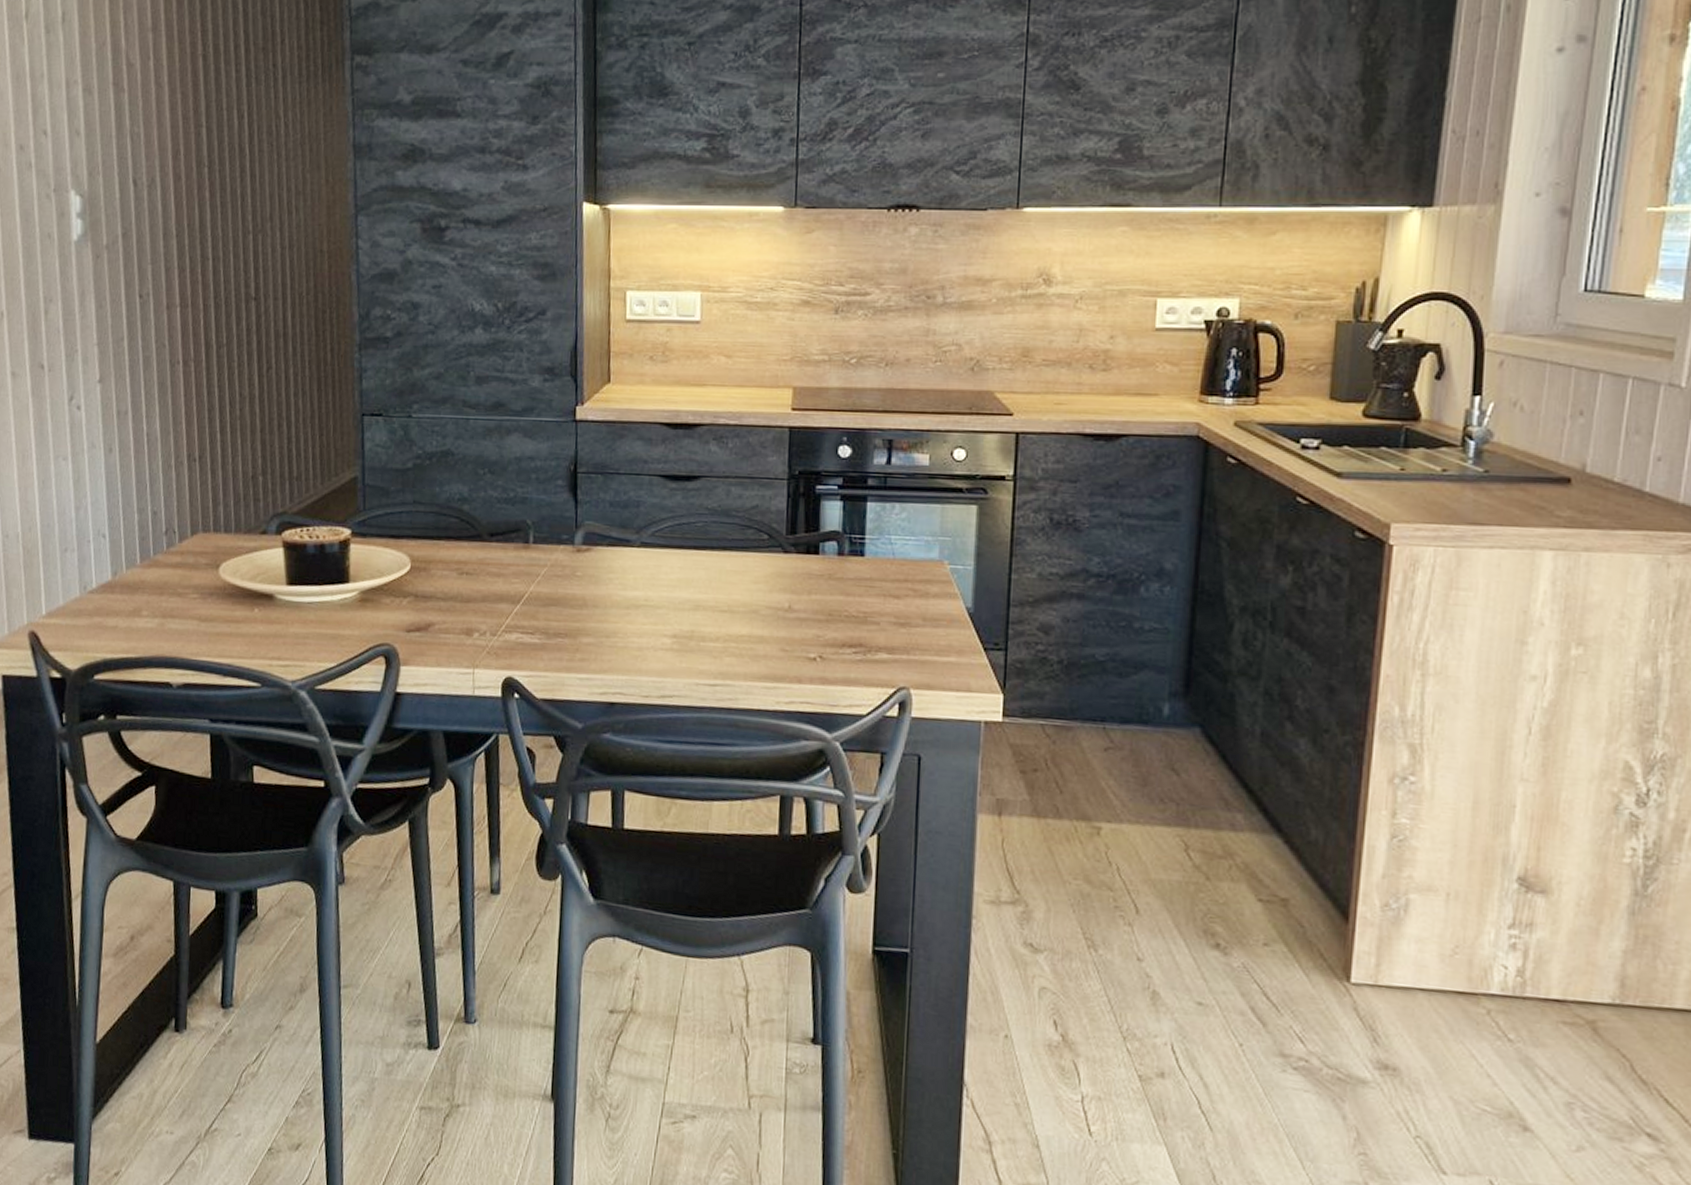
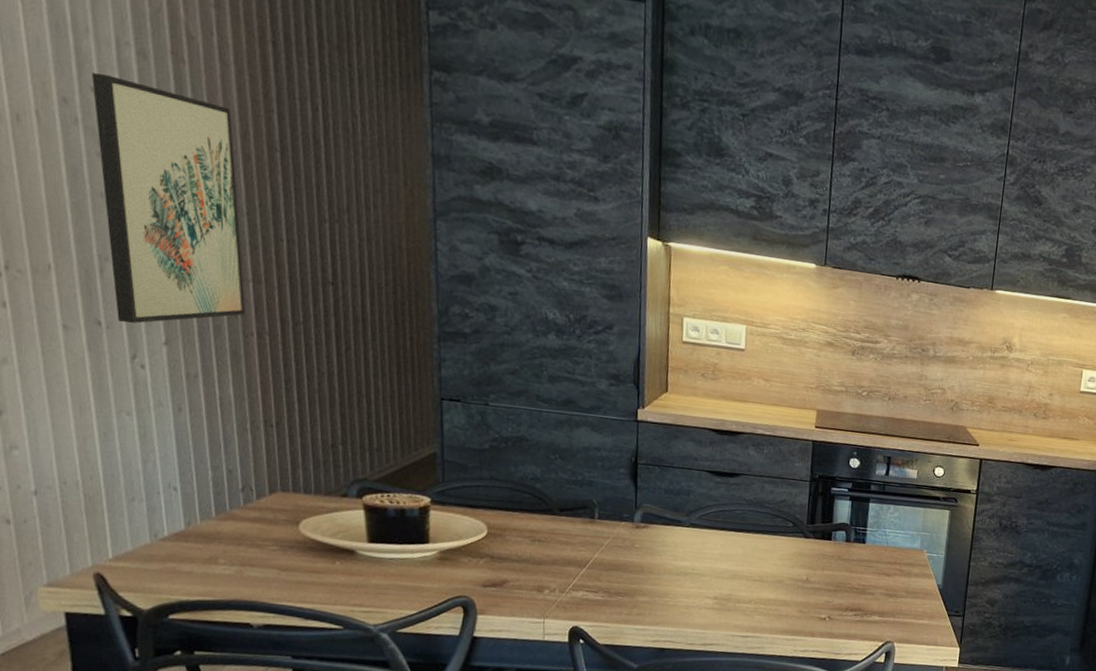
wall art: none [45,116,173,363] -> present [92,73,246,324]

